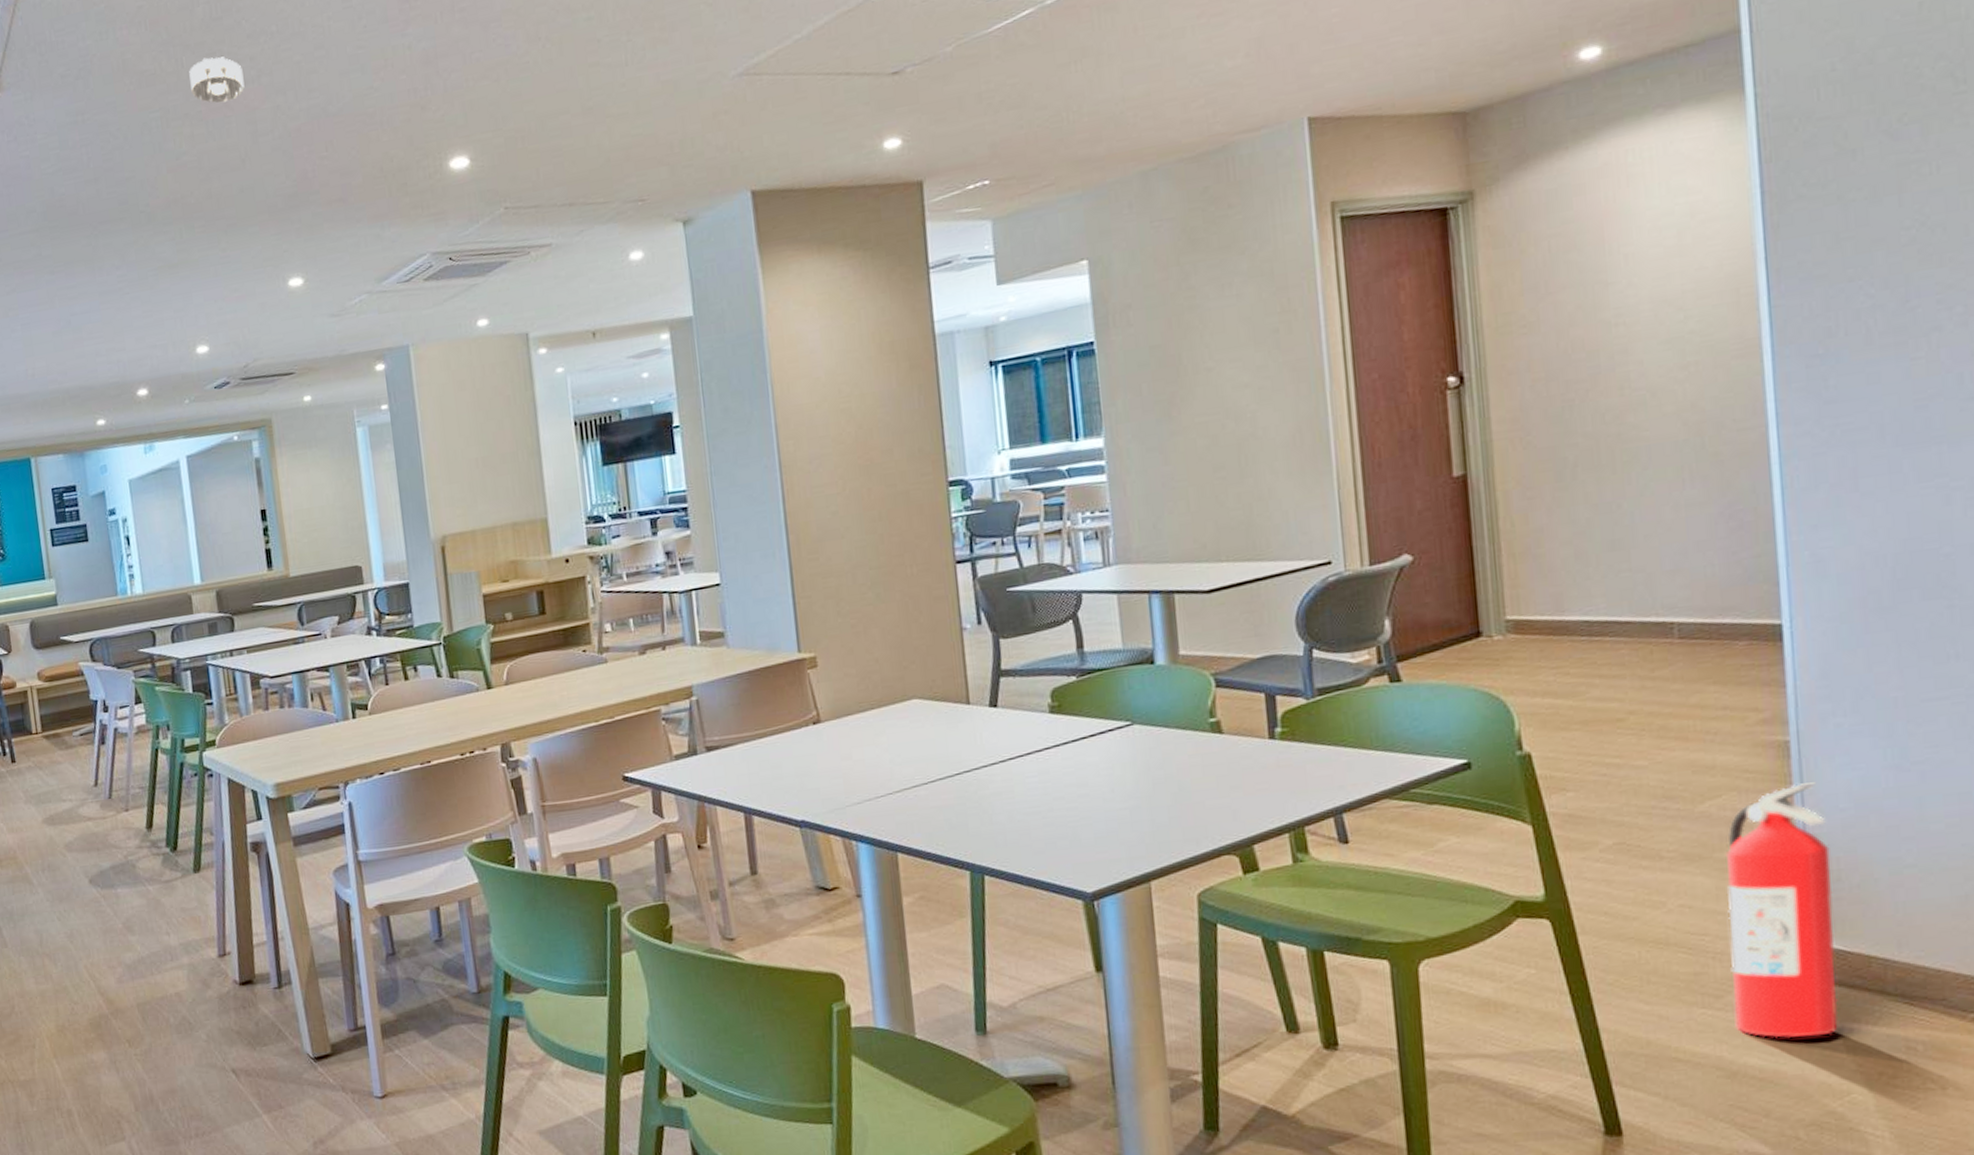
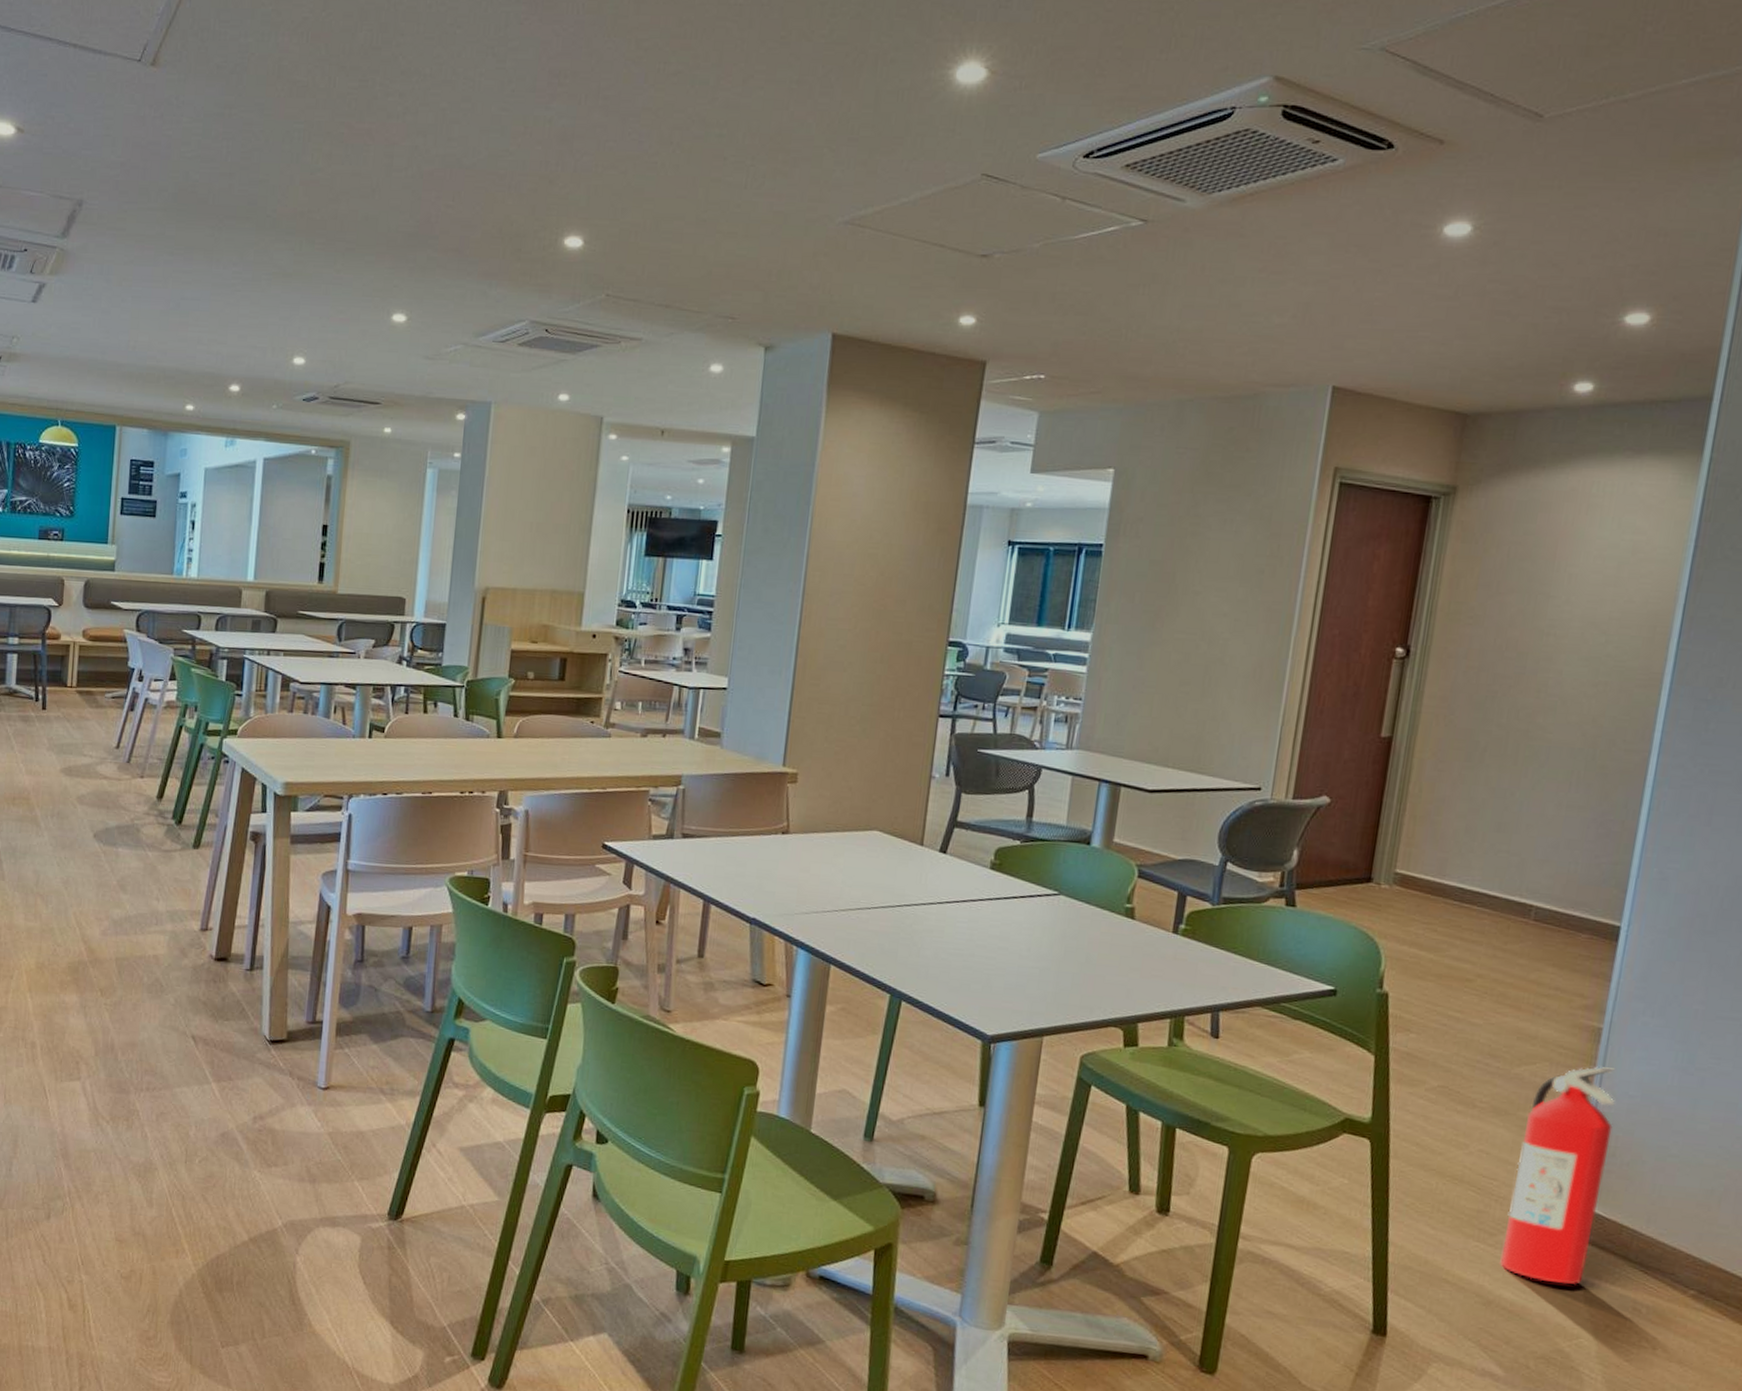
smoke detector: present [189,56,245,104] -> none [338,83,390,130]

